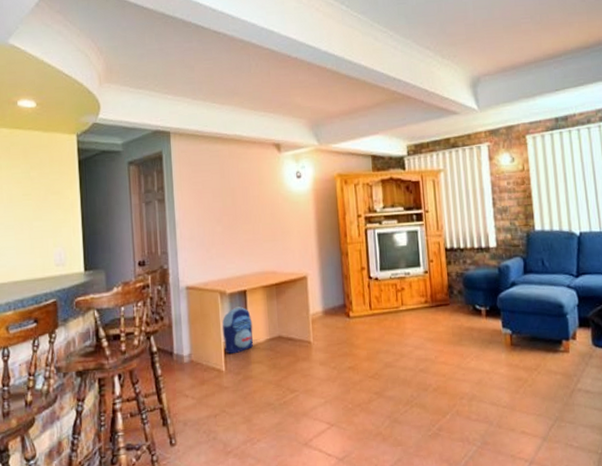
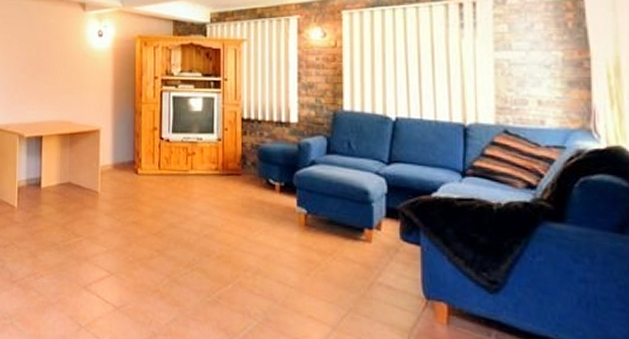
backpack: present [222,306,254,355] -> none [18,150,46,193]

